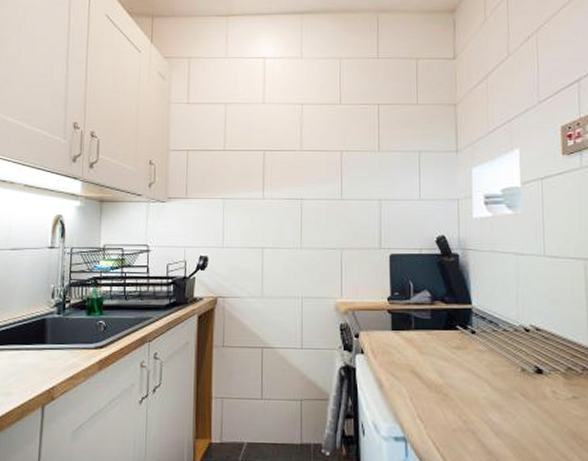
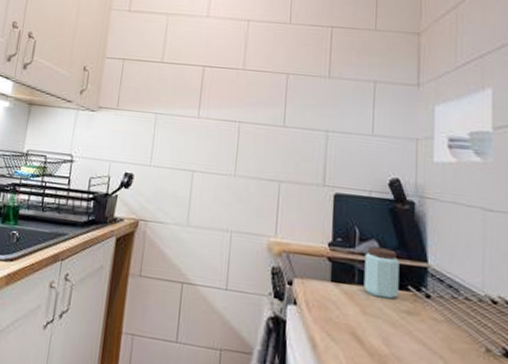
peanut butter: none [419,296,449,339] -> present [363,246,400,299]

